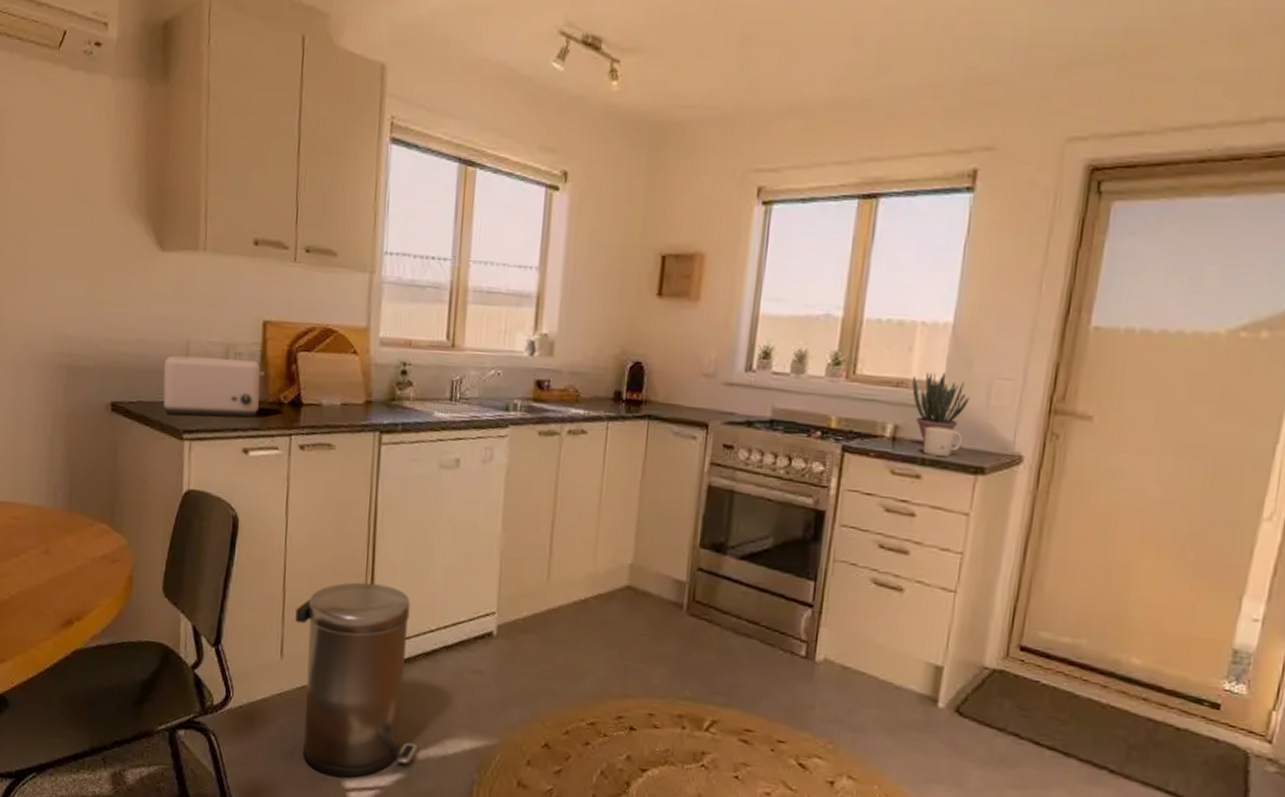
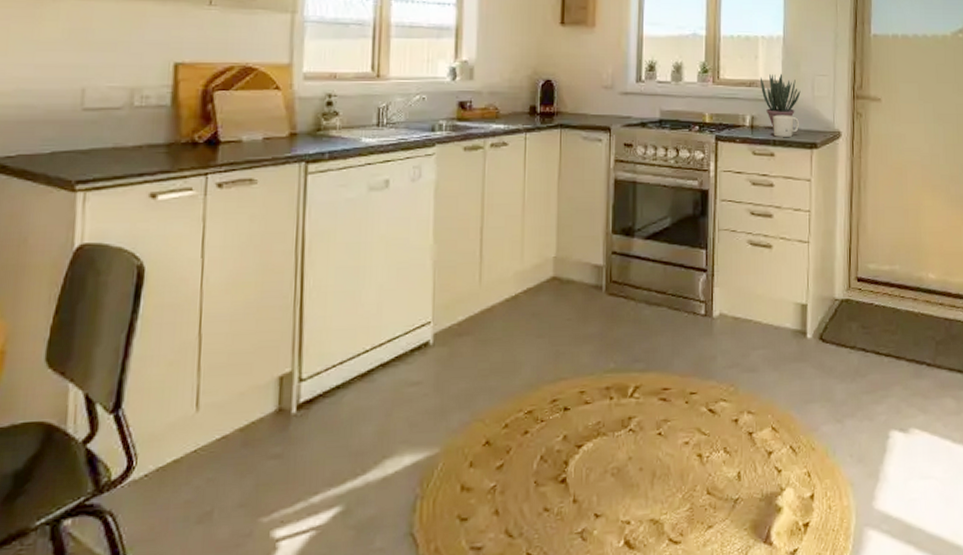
toaster: present [163,355,265,418] -> none [50,102,176,166]
pedal bin: present [295,582,419,778] -> none [213,313,357,530]

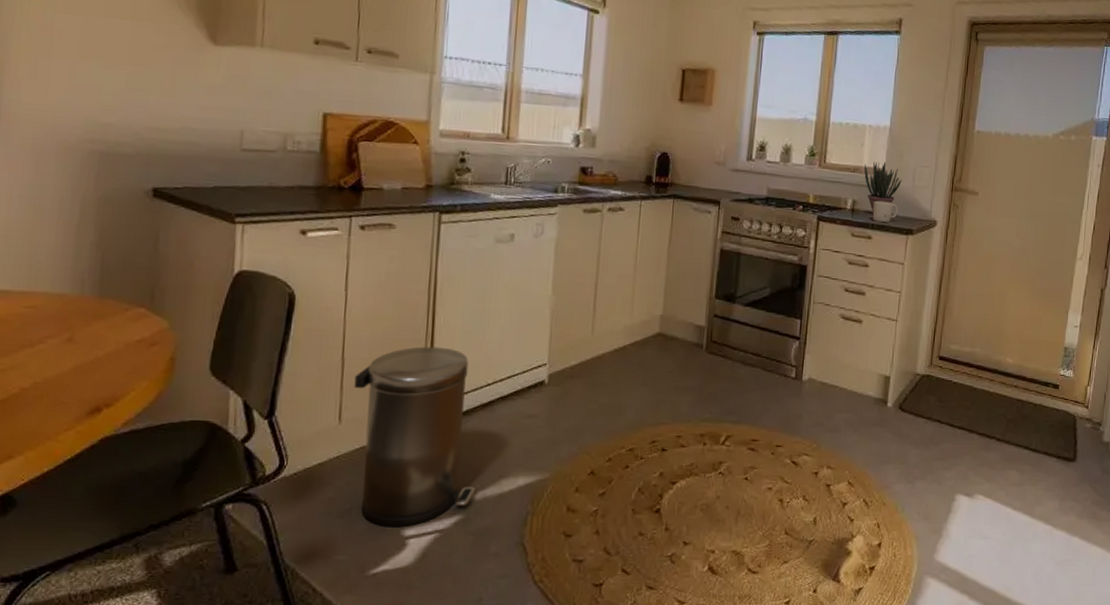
pedal bin: none [213,313,357,530] -> present [354,346,477,528]

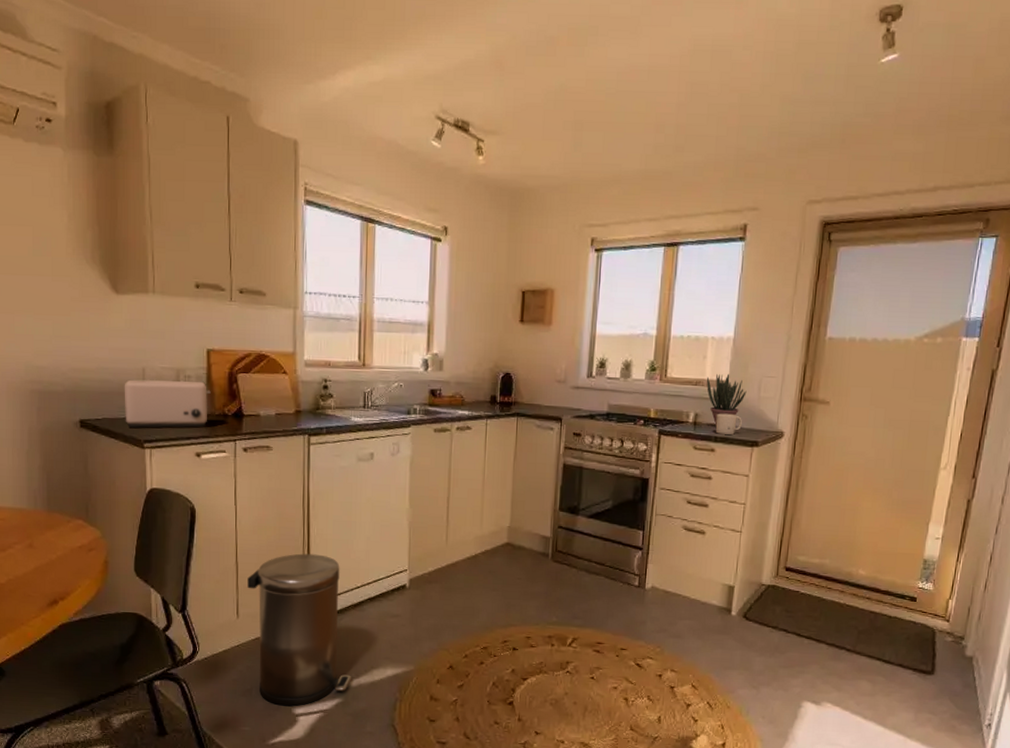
toaster: none [213,143,325,201] -> present [124,379,211,429]

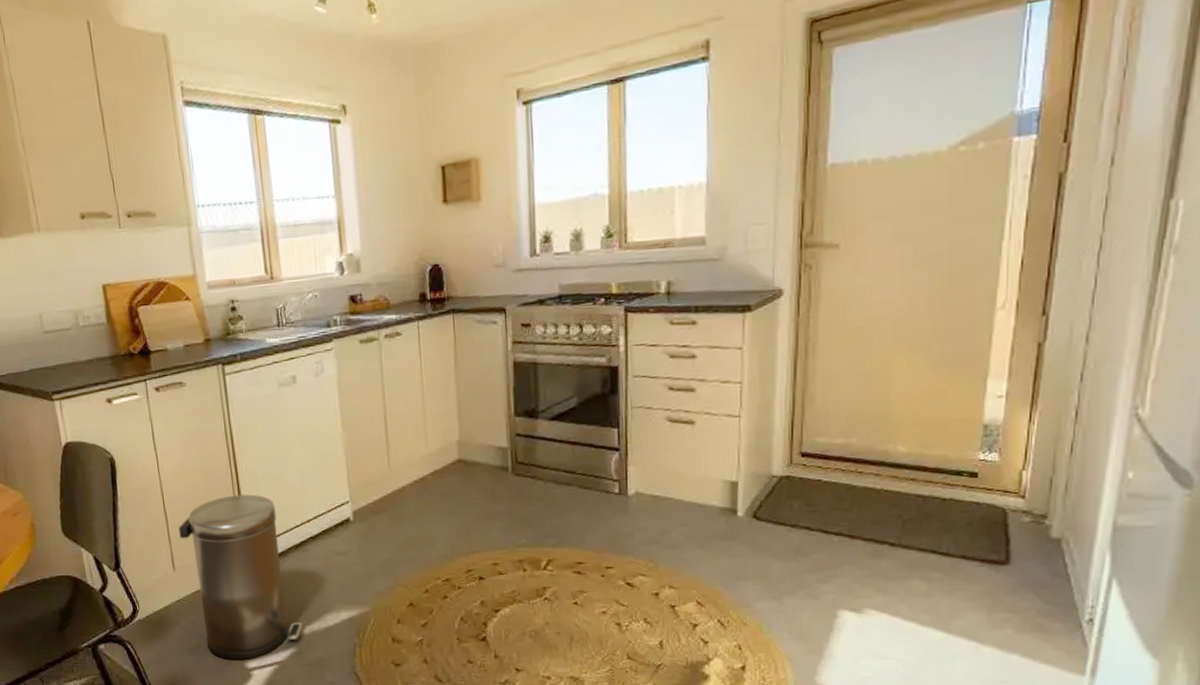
toaster: present [124,379,211,429] -> none [23,320,113,381]
potted plant: present [706,373,747,425] -> none [677,227,730,292]
mug: present [715,413,742,436] -> none [694,275,728,304]

